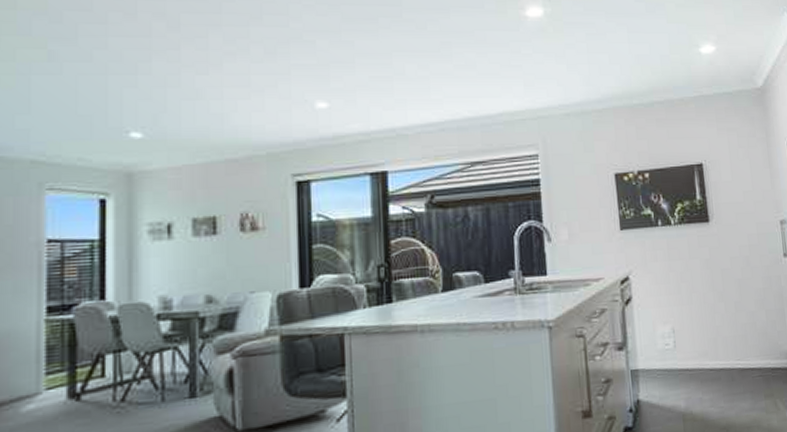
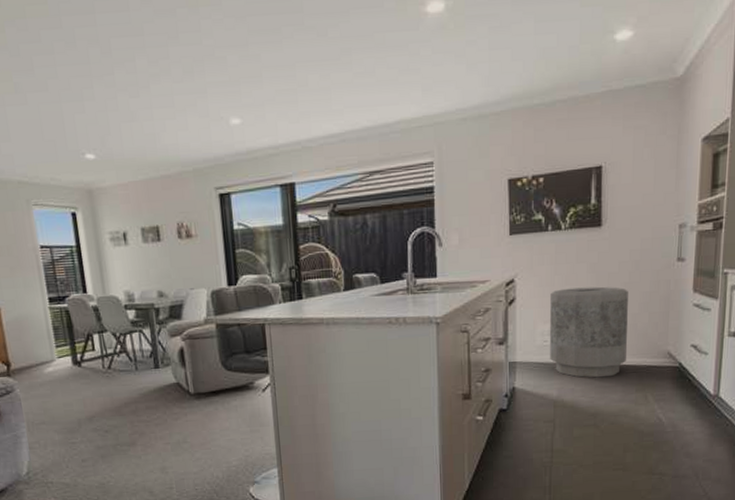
trash can: none [667,283,751,385] -> present [550,286,628,378]

